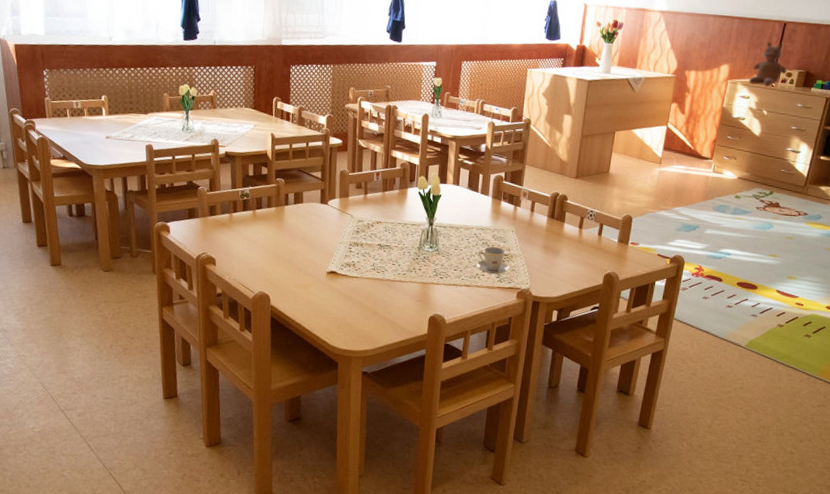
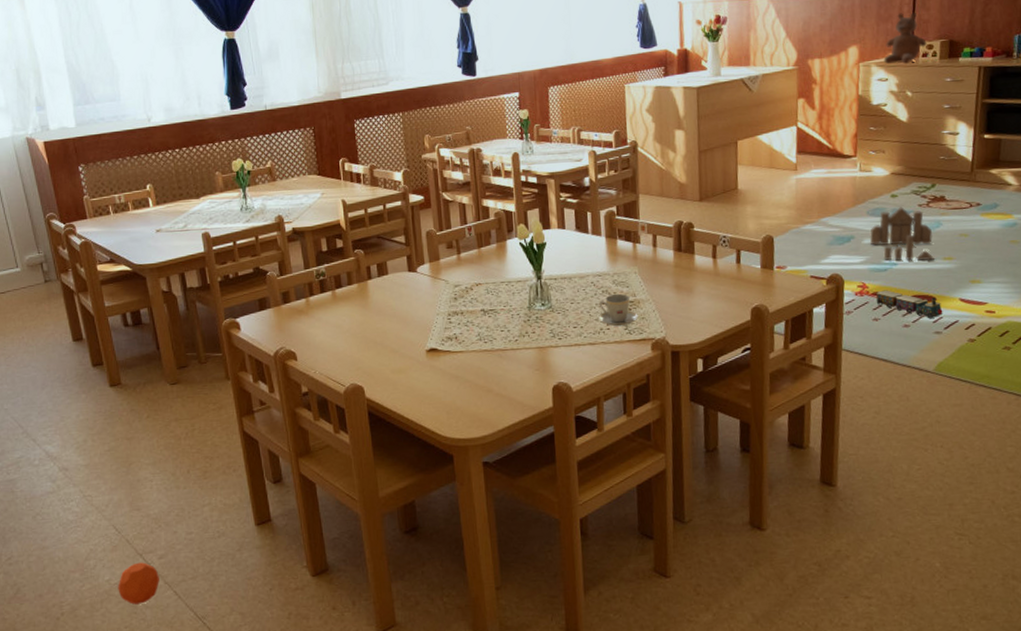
ball: none [40,417,77,451] -> present [118,562,160,605]
toy train: none [708,274,761,304] -> present [876,290,943,319]
building blocks: none [712,207,764,255] -> present [869,207,934,261]

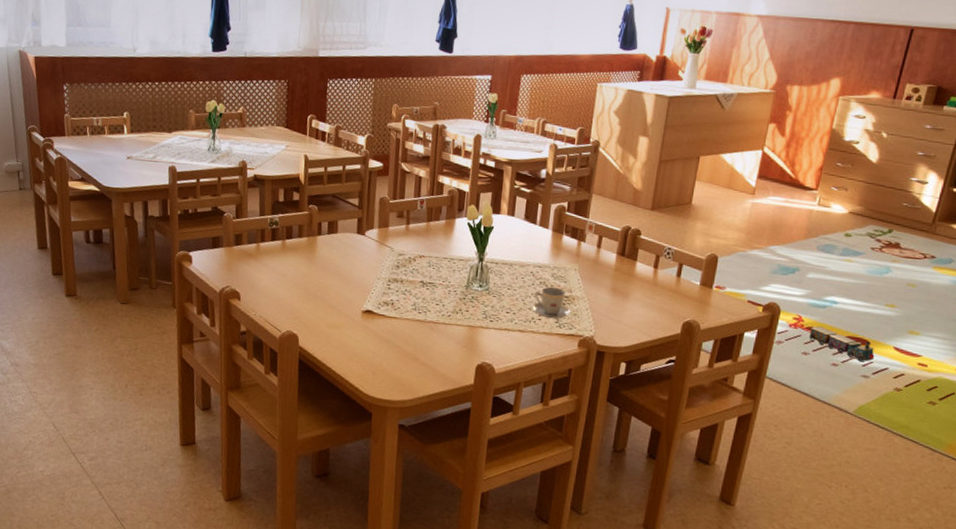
ball: present [118,562,160,605] -> none [49,460,88,498]
building blocks: present [869,207,934,261] -> none [815,247,880,305]
teddy bear: present [883,12,927,65] -> none [865,51,913,105]

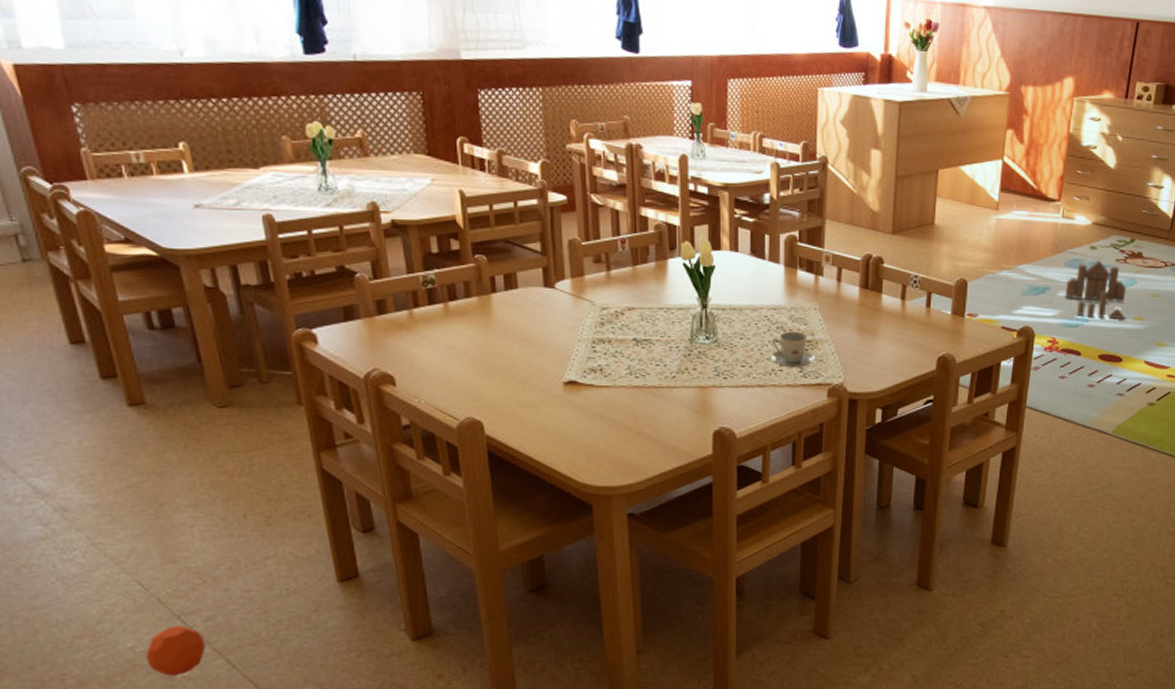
ball: none [49,460,88,498] -> present [145,625,206,676]
toy train: present [808,326,875,362] -> none [1064,347,1128,380]
building blocks: none [815,247,880,305] -> present [1065,260,1126,319]

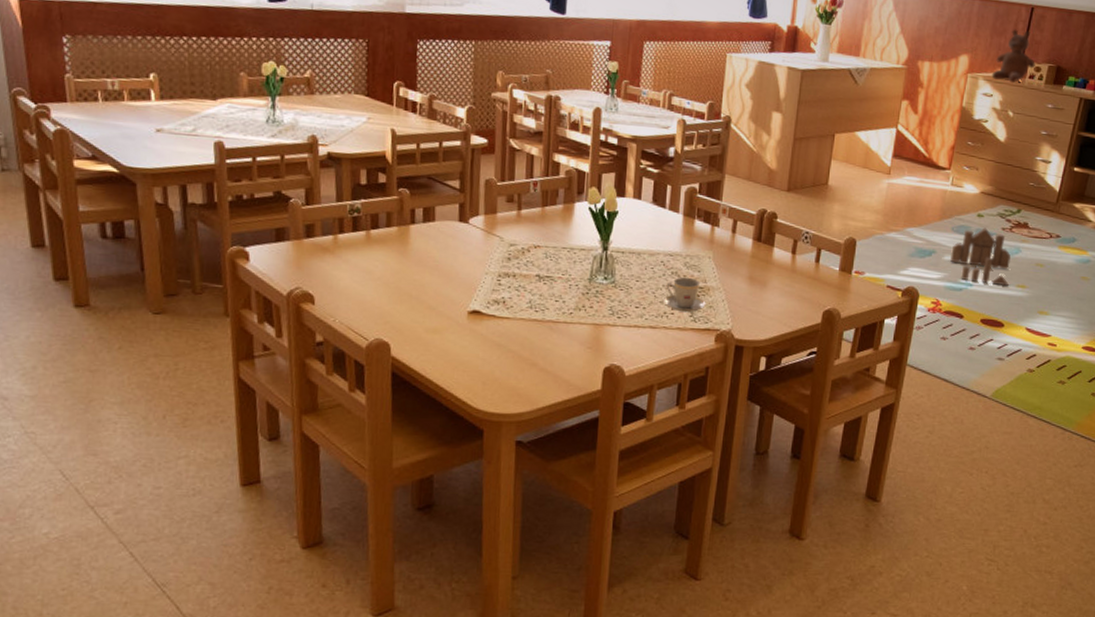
ball: present [145,625,206,676] -> none [58,516,113,564]
teddy bear: none [1098,46,1143,106] -> present [991,29,1035,84]

